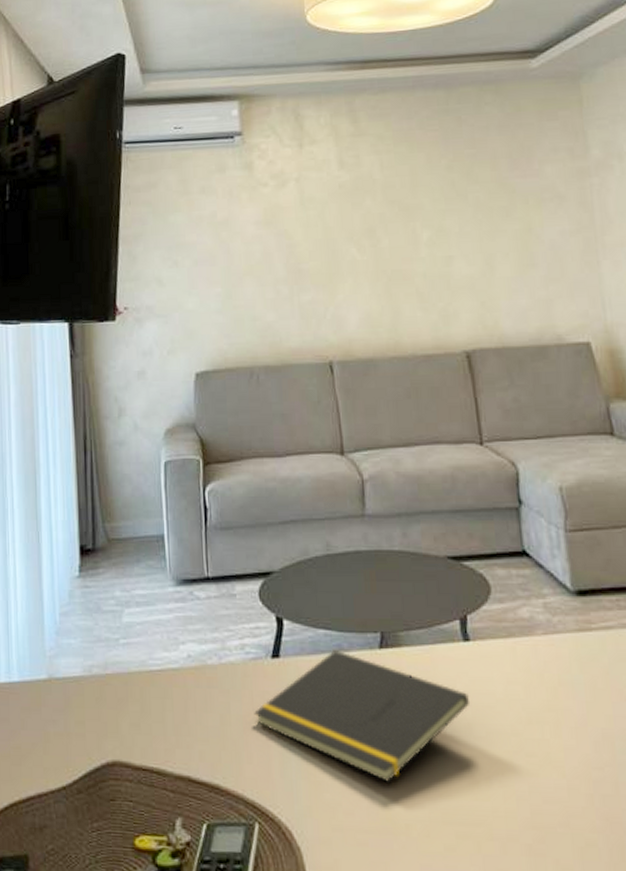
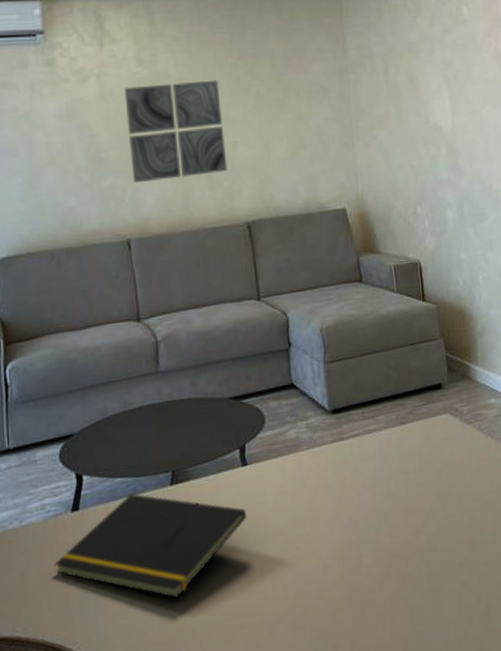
wall art: none [325,184,442,300] -> present [124,79,228,184]

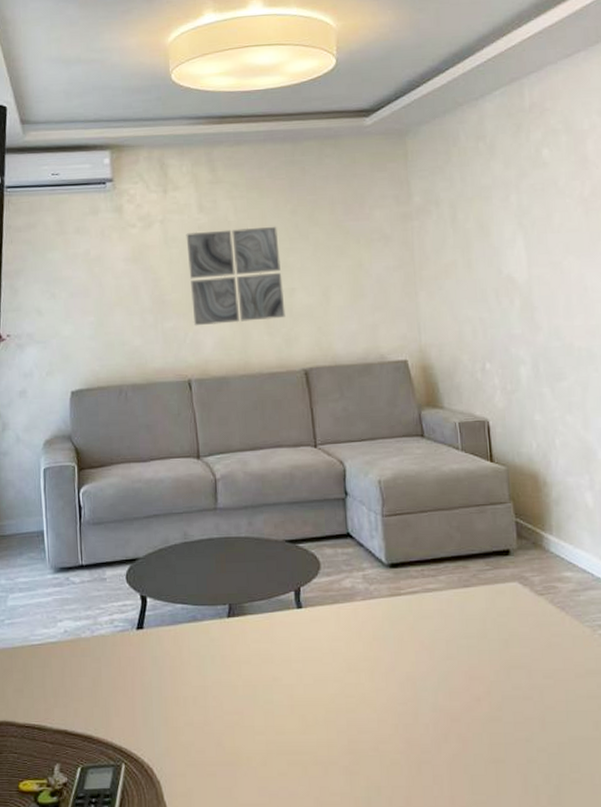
notepad: present [54,494,247,598] -> none [121,621,302,724]

